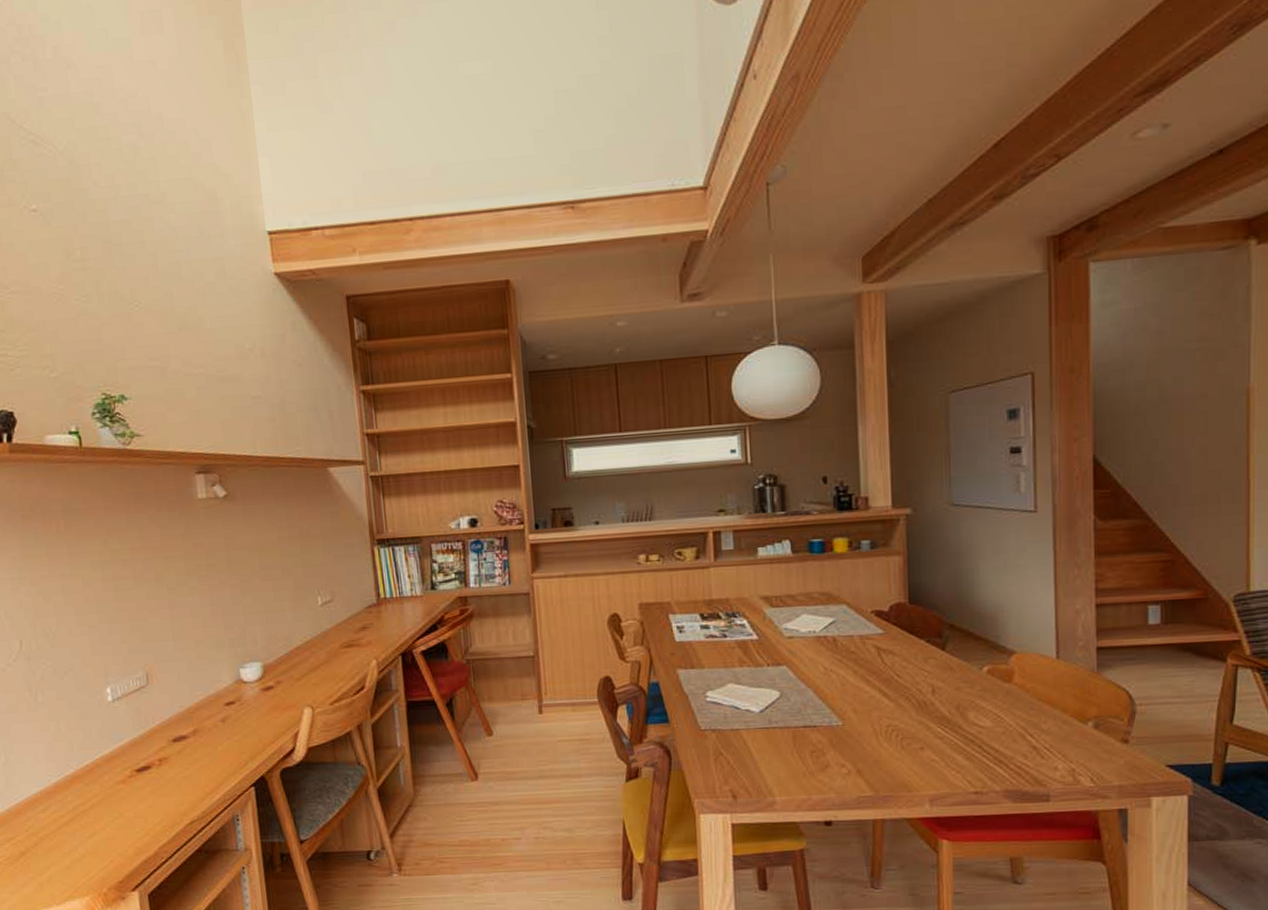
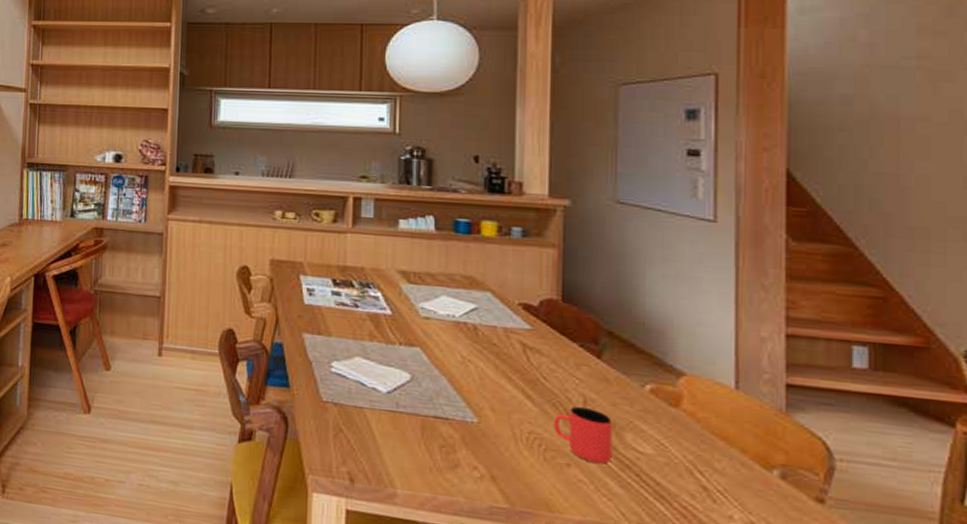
cup: none [908,695,958,743] -> present [554,406,612,465]

